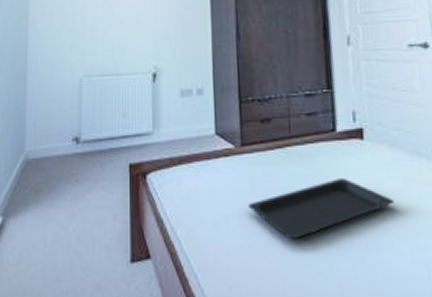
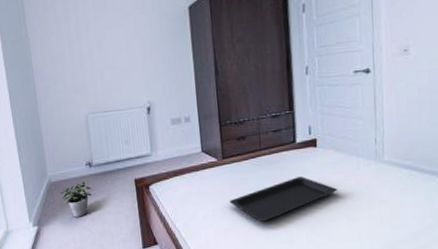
potted plant: none [36,162,76,209] -> present [59,181,92,217]

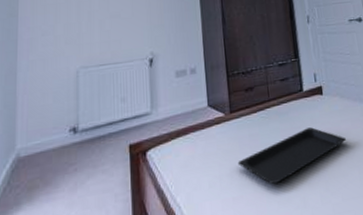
potted plant: present [59,181,92,217] -> none [29,153,74,204]

